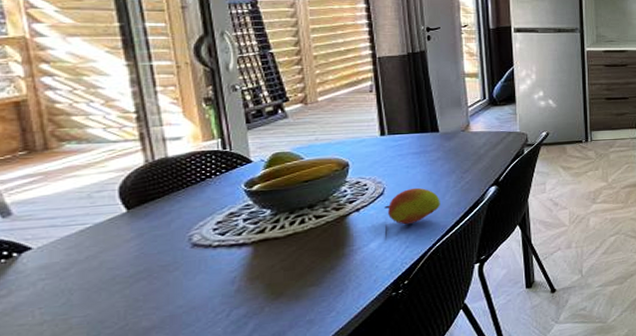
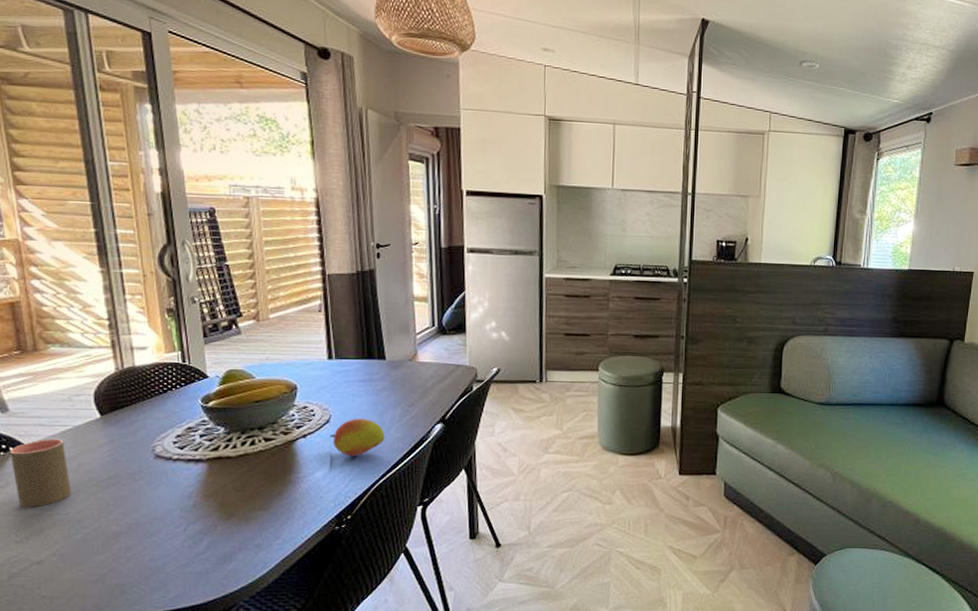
cup: none [12,238,91,316] -> present [9,438,71,508]

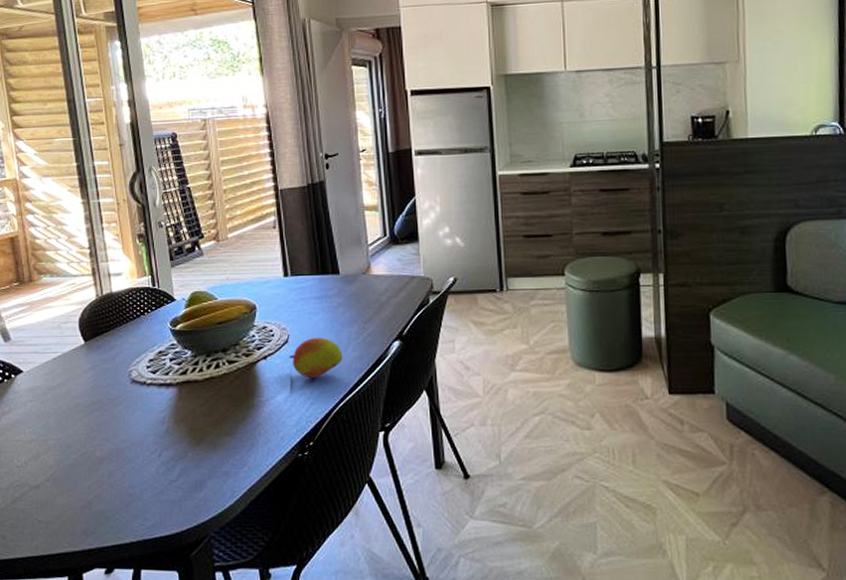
cup: present [9,438,71,508] -> none [11,365,62,433]

